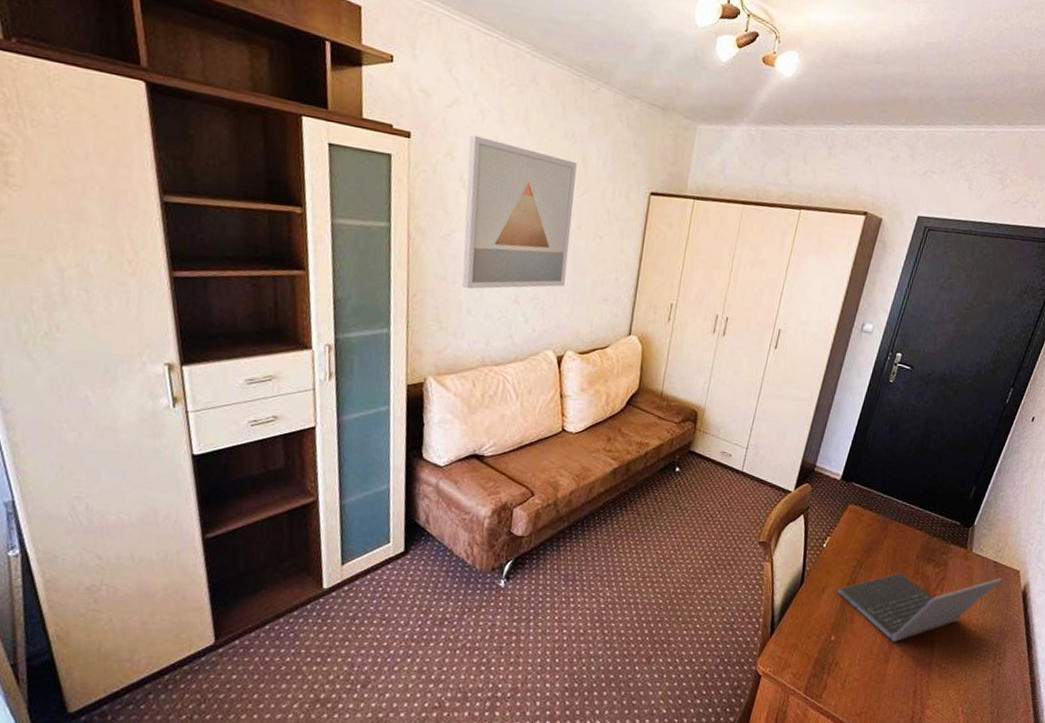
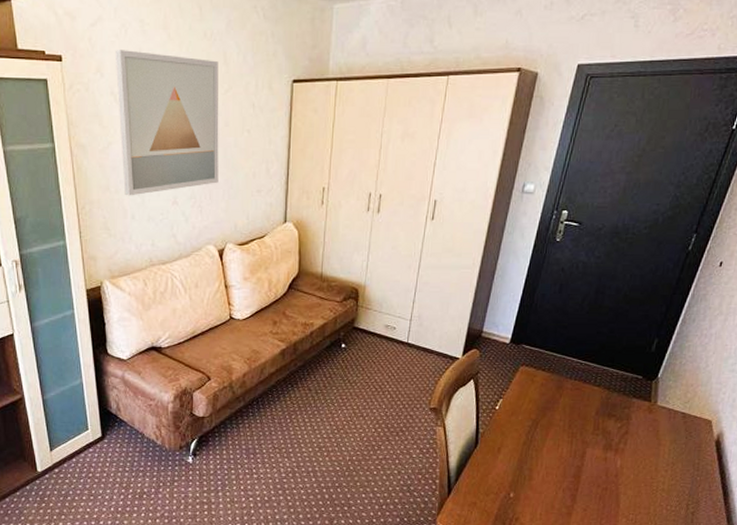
laptop computer: present [837,573,1002,643] -> none [513,428,692,497]

